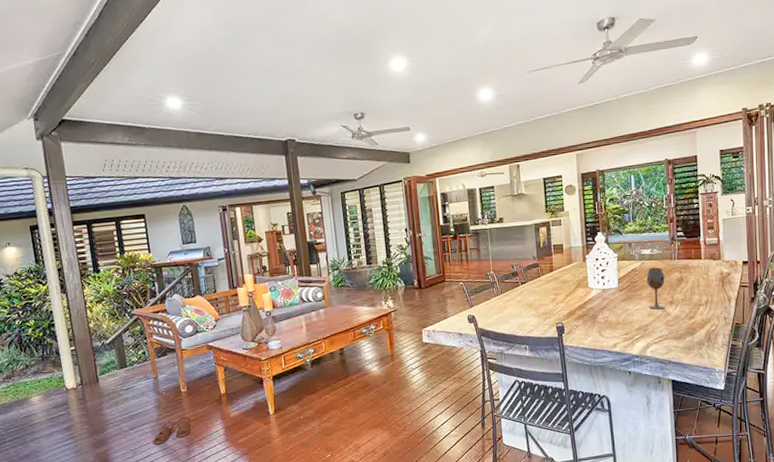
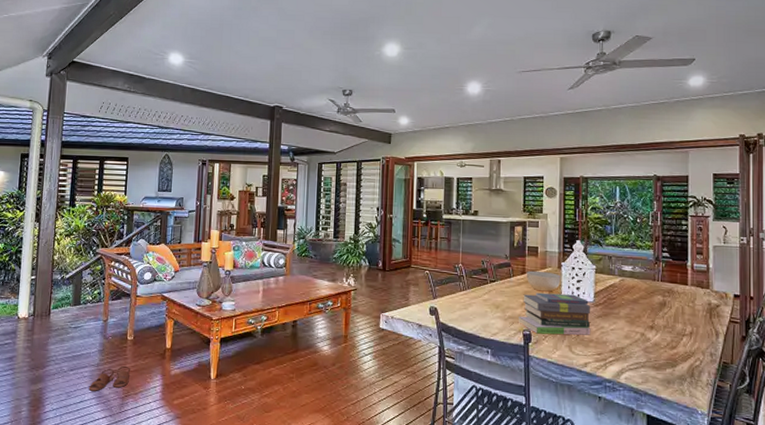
books: none [550,283,618,325] -> present [518,292,591,336]
bowl: none [554,266,587,286] -> present [526,270,561,292]
wine glass: present [646,267,665,310] -> none [626,286,646,333]

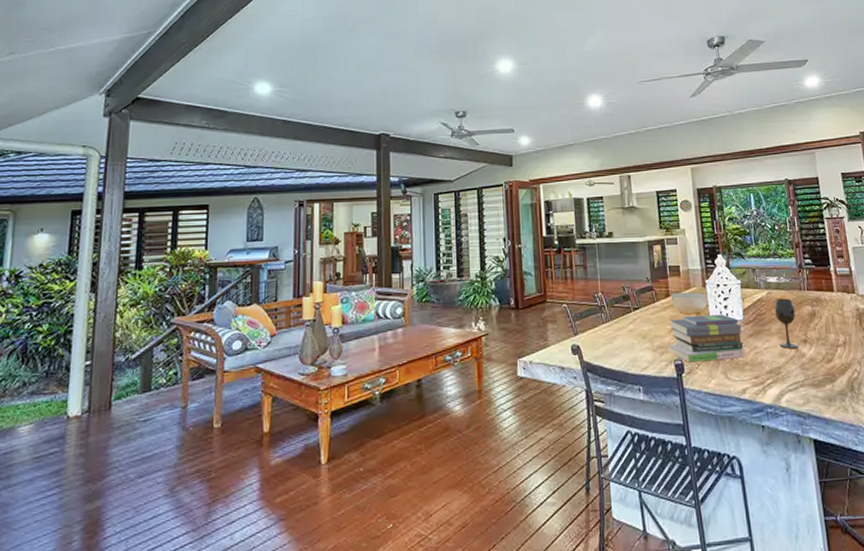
sandal: present [88,365,131,391] -> none [163,461,219,501]
wine glass: none [626,286,646,333] -> present [774,298,798,349]

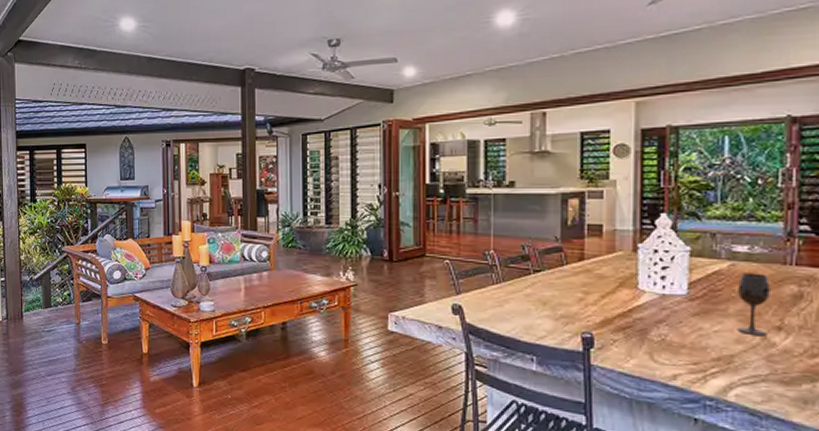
books: present [667,314,745,363] -> none [574,284,683,339]
bowl: present [670,291,707,315] -> none [585,256,637,283]

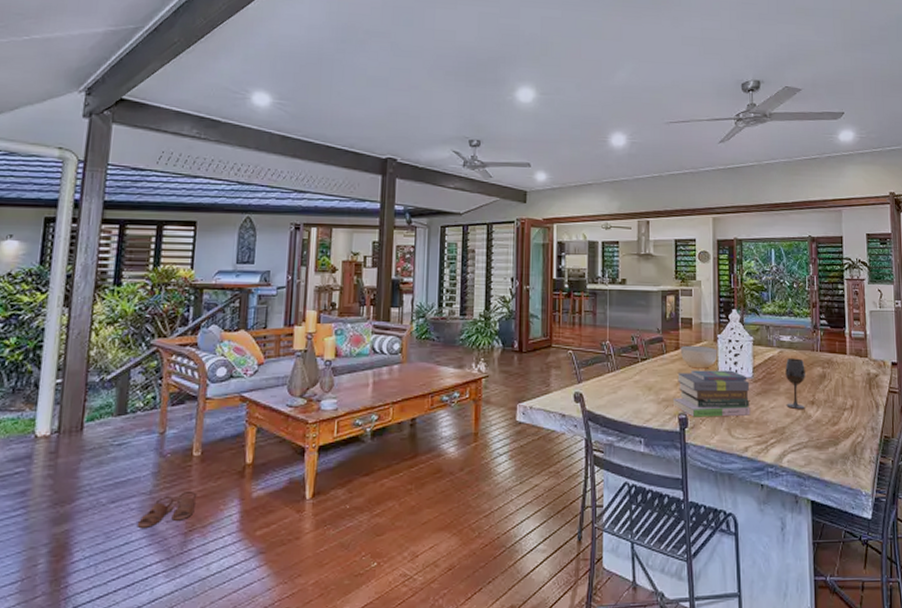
sandal: none [67,371,108,398] -> present [137,490,198,528]
books: none [574,284,683,339] -> present [672,370,751,417]
bowl: none [585,256,637,283] -> present [680,345,717,369]

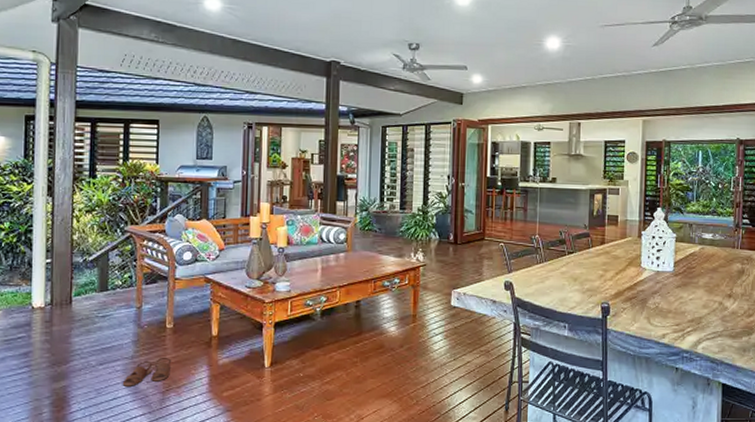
books: present [672,370,751,417] -> none [596,263,670,307]
bowl: present [680,345,717,369] -> none [605,240,641,262]
wine glass: present [785,358,805,410] -> none [704,254,725,302]

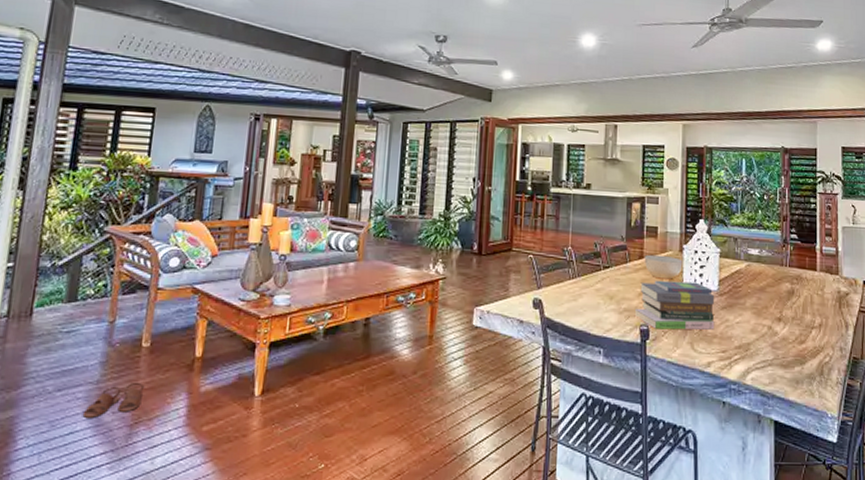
books: none [596,263,670,307] -> present [634,280,715,330]
bowl: none [605,240,641,262] -> present [644,254,683,280]

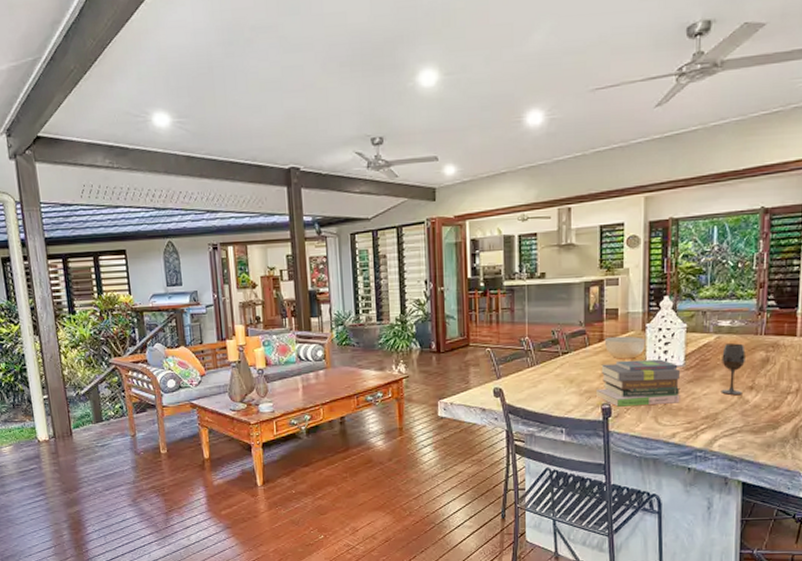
sandal: present [82,382,145,418] -> none [128,480,170,509]
wine glass: none [752,272,773,327] -> present [721,343,746,396]

